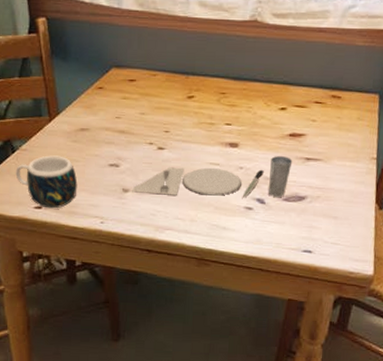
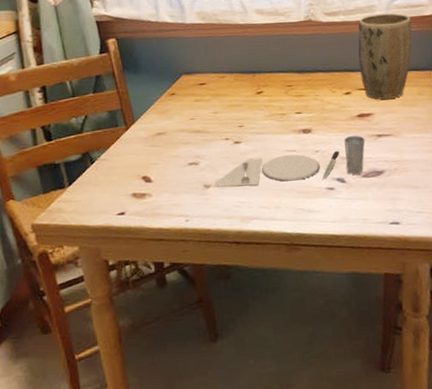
mug: present [15,155,78,209] -> none [95,161,159,214]
plant pot: none [300,21,366,120] -> present [357,13,412,100]

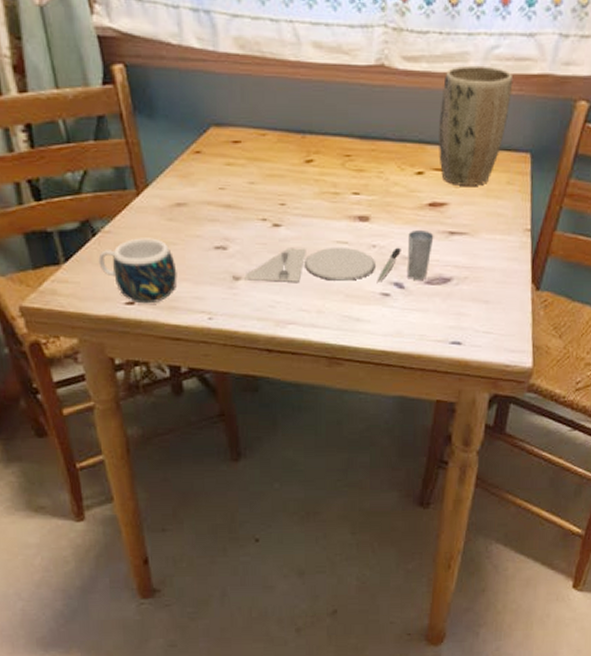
mug: none [95,161,159,214] -> present [98,238,177,304]

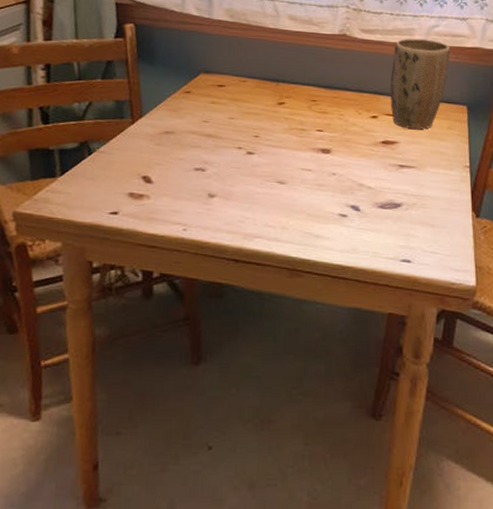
mug: present [98,238,177,304] -> none [90,158,159,215]
place setting: present [244,231,434,282] -> none [218,163,386,205]

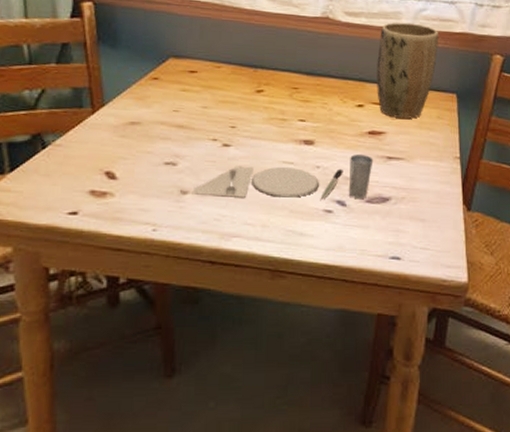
place setting: none [218,163,386,205] -> present [192,155,374,200]

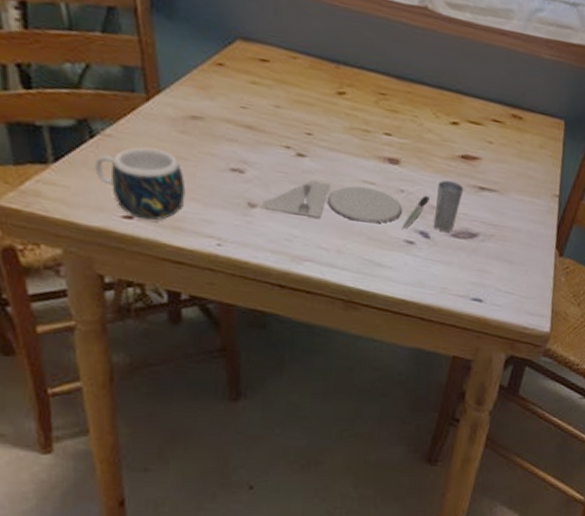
mug: none [45,152,125,214] -> present [94,147,186,221]
plant pot: present [377,22,438,119] -> none [475,22,553,145]

